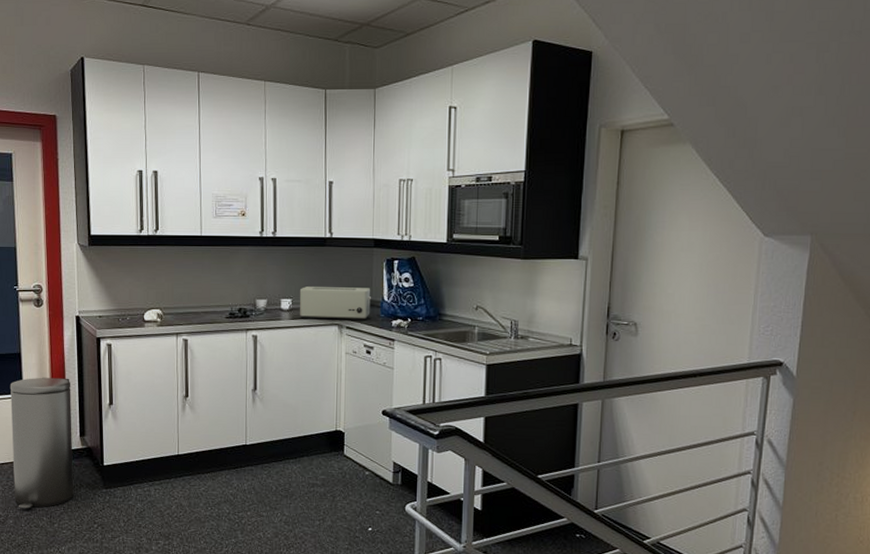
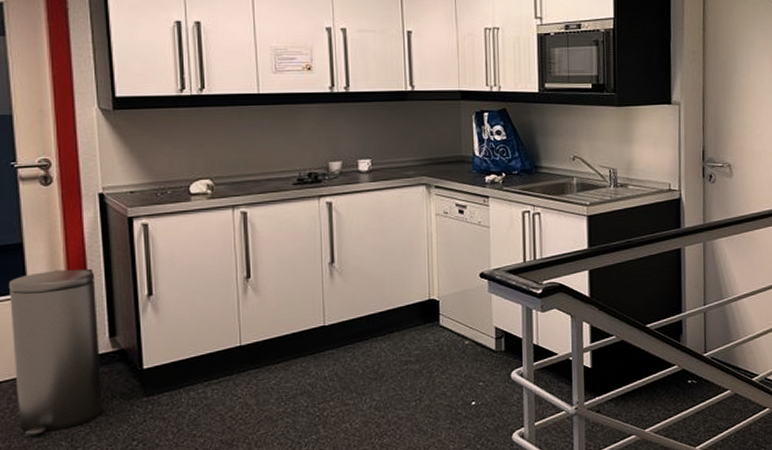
toaster: present [299,285,372,321] -> none [379,143,462,181]

